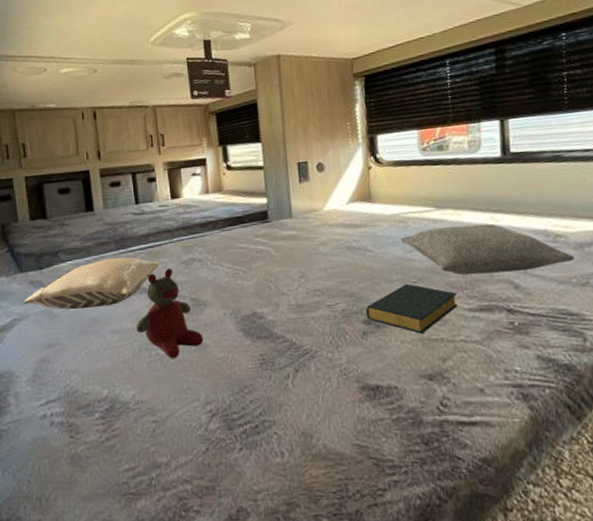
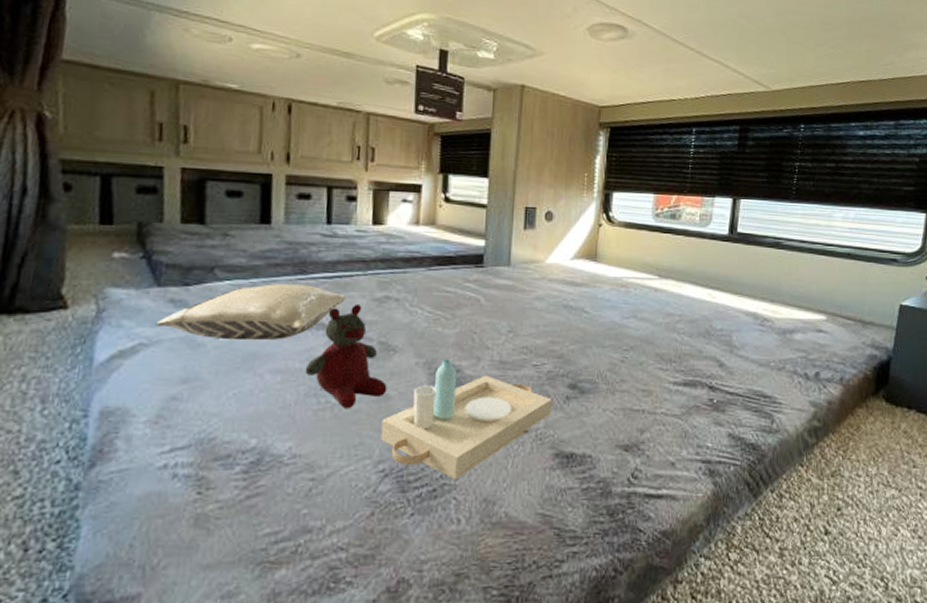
serving tray: none [203,308,352,416] -> present [380,359,552,479]
hardback book: present [365,284,458,334] -> none [572,351,666,403]
pillow: present [400,223,575,275] -> none [619,297,777,350]

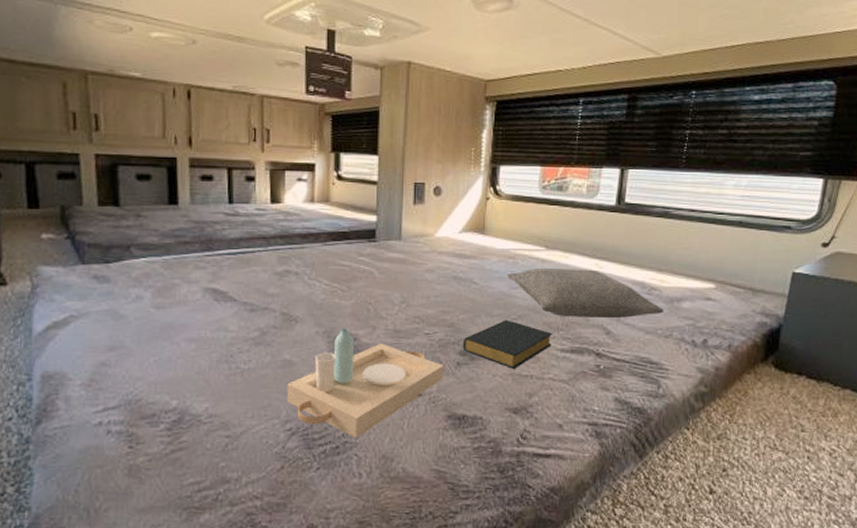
pillow: present [155,284,347,341] -> none [82,260,250,312]
stuffed bear: present [305,303,387,408] -> none [216,277,291,373]
hardback book: none [572,351,666,403] -> present [462,320,553,369]
pillow: none [619,297,777,350] -> present [507,268,664,318]

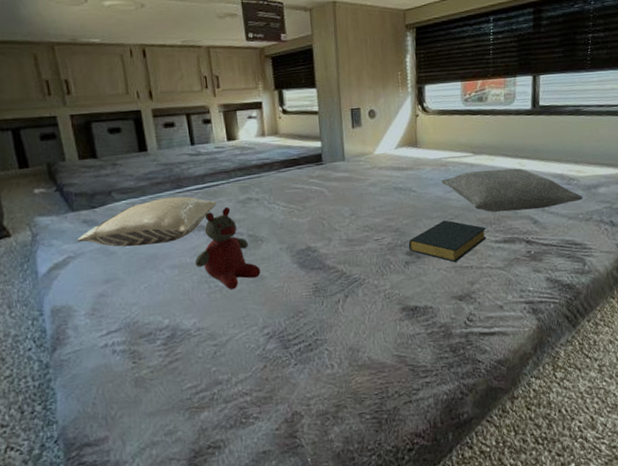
pillow: none [82,260,250,312] -> present [76,196,217,247]
stuffed bear: none [216,277,291,373] -> present [195,206,261,289]
serving tray: present [287,328,444,438] -> none [260,242,395,335]

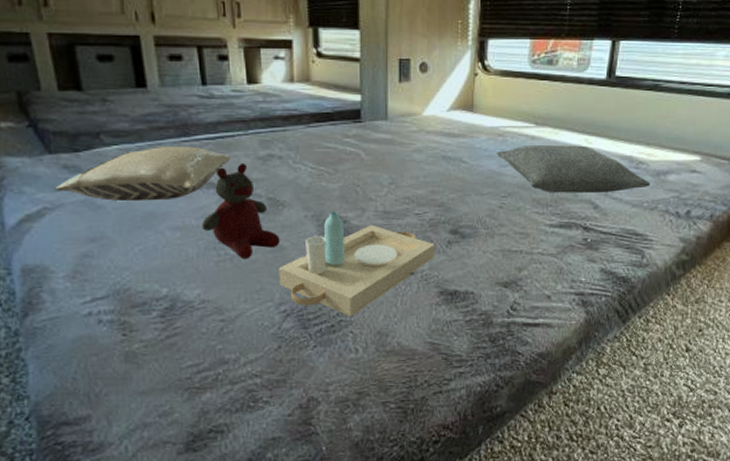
serving tray: none [260,242,395,335] -> present [278,211,435,316]
hardback book: present [408,220,487,262] -> none [453,197,542,245]

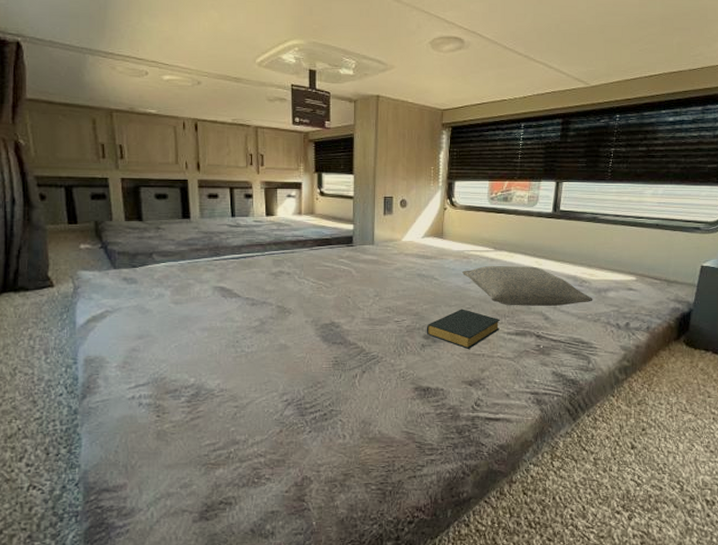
pillow: present [54,146,232,202] -> none [115,264,251,307]
stuffed bear: present [201,162,280,259] -> none [224,277,285,355]
serving tray: present [278,211,435,316] -> none [283,318,411,407]
hardback book: none [453,197,542,245] -> present [426,309,501,349]

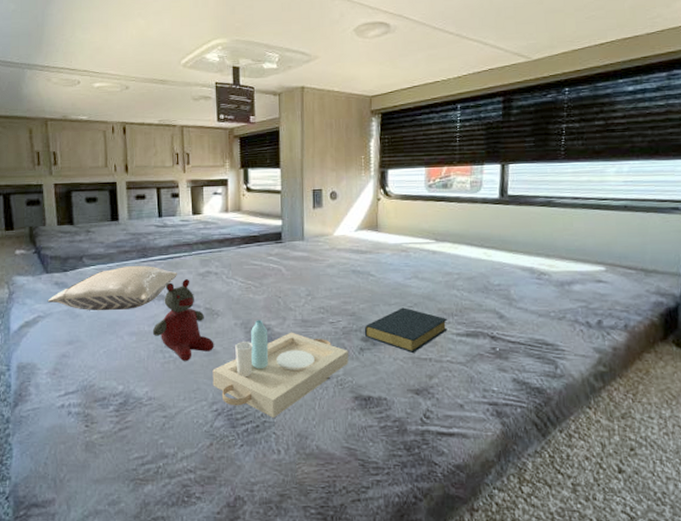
pillow: none [115,264,251,307] -> present [47,266,178,311]
stuffed bear: none [224,277,285,355] -> present [152,278,214,361]
serving tray: none [283,318,411,407] -> present [212,320,349,418]
pillow: present [462,266,593,306] -> none [401,258,556,303]

